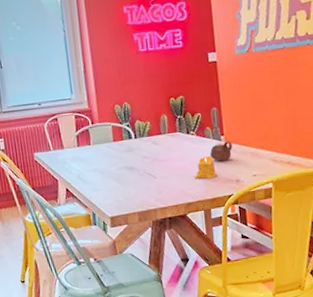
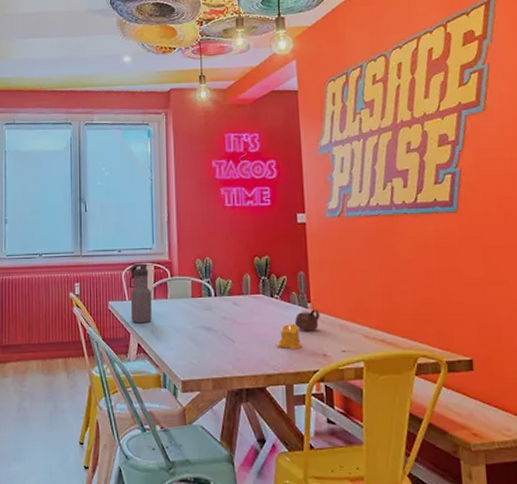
water bottle: none [51,113,77,171] -> present [129,263,152,324]

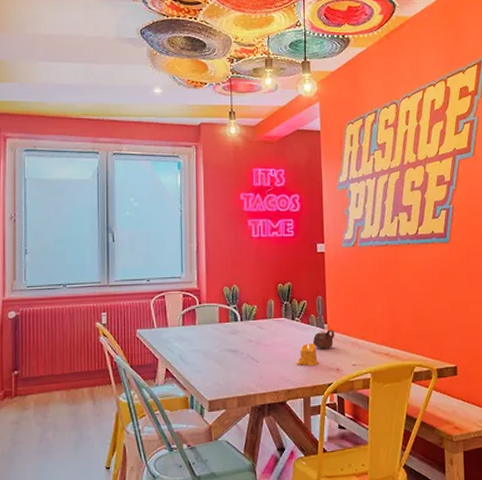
water bottle: present [129,263,152,324] -> none [157,292,180,350]

